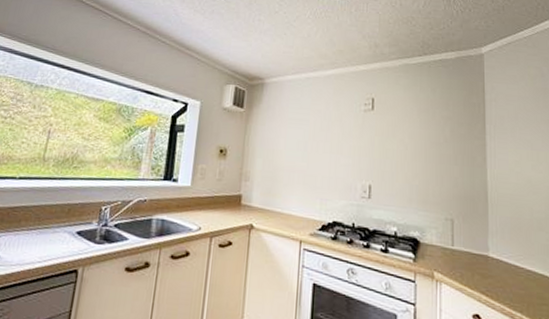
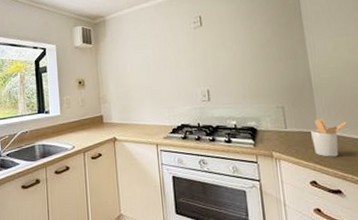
utensil holder: none [480,240,521,289] -> present [311,118,347,157]

